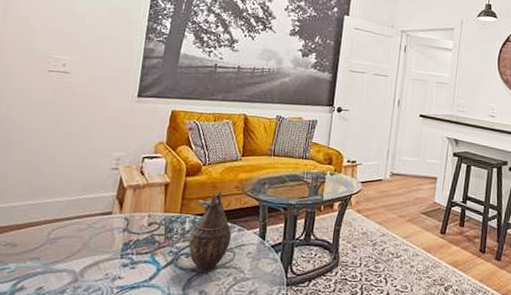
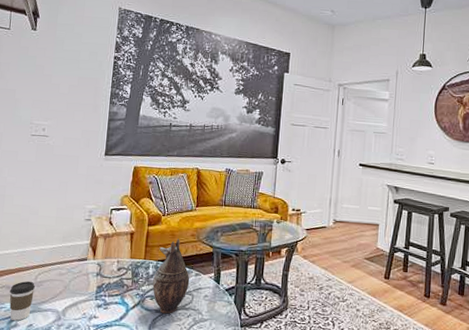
coffee cup: none [14,237,48,283] -> present [9,281,36,321]

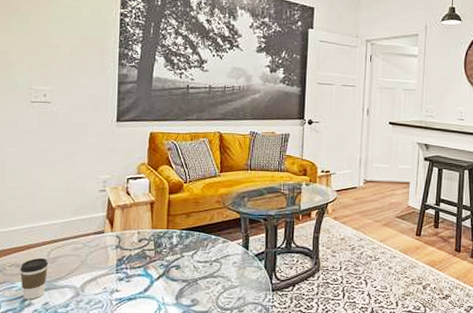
decorative vase: present [152,239,190,314] -> none [177,206,217,283]

